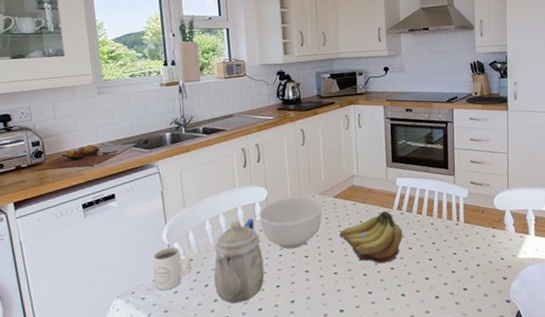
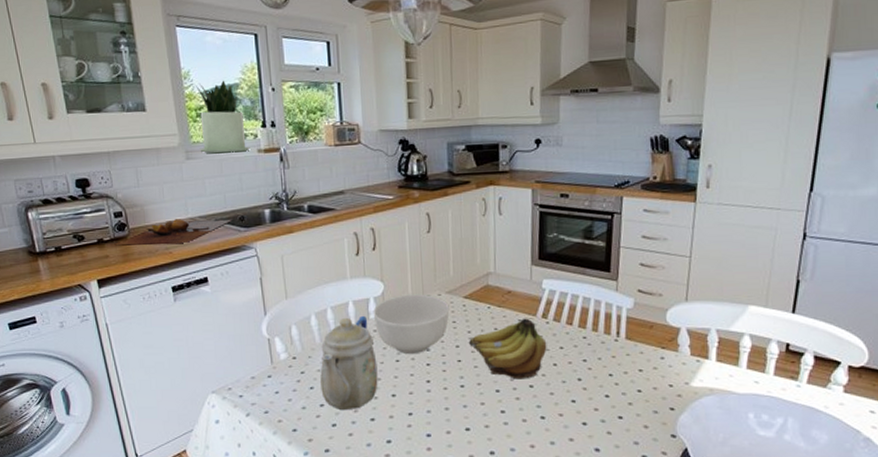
planter: none [108,29,154,89] -> present [196,80,250,154]
mug: present [152,246,192,291] -> none [251,341,295,390]
vase: present [178,14,201,83] -> none [279,63,306,149]

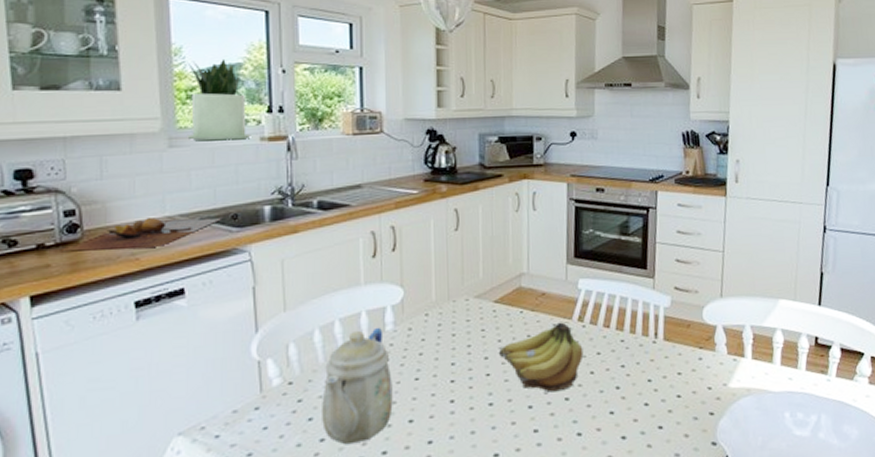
bowl: present [373,294,450,354] -> none [390,299,478,370]

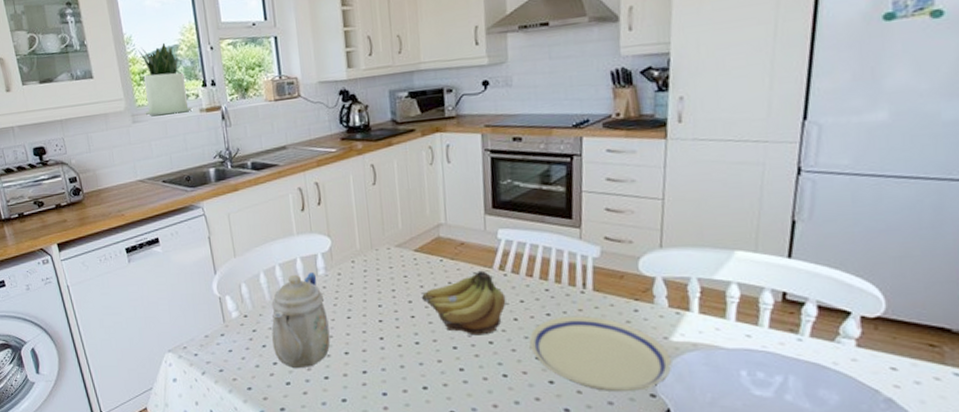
cutting board: present [60,217,221,252] -> none [71,179,178,211]
plate: none [604,365,730,443] -> present [529,315,672,391]

